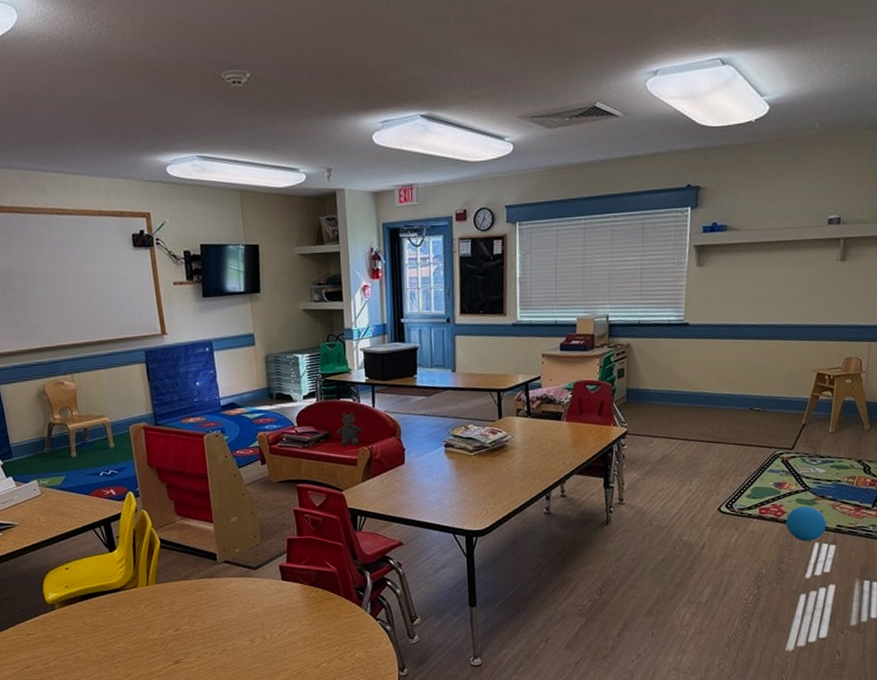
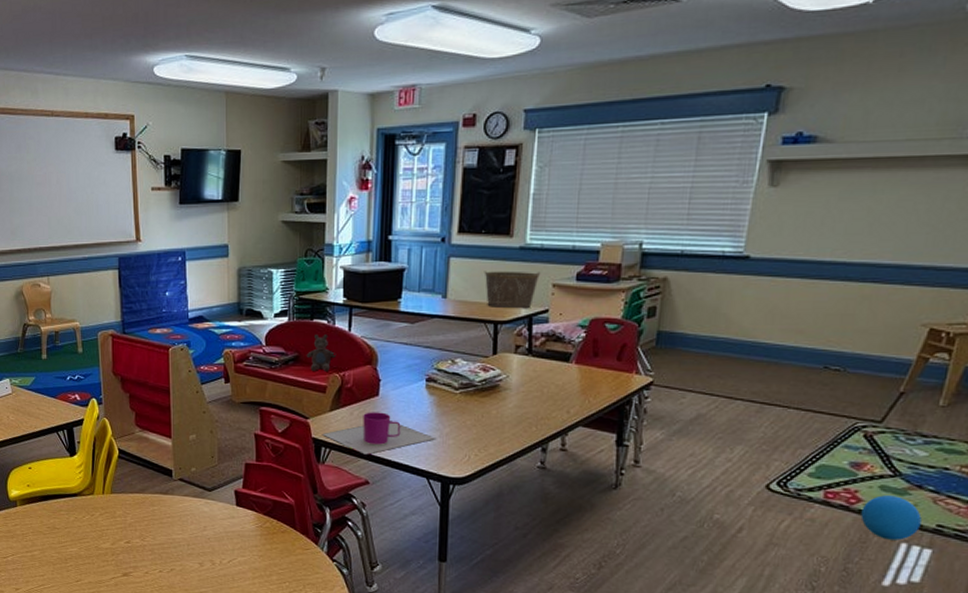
paper: none [357,486,457,519] -> present [323,422,435,455]
mug: none [392,478,427,510] -> present [362,412,401,446]
basket: none [485,345,532,378] -> present [484,271,541,309]

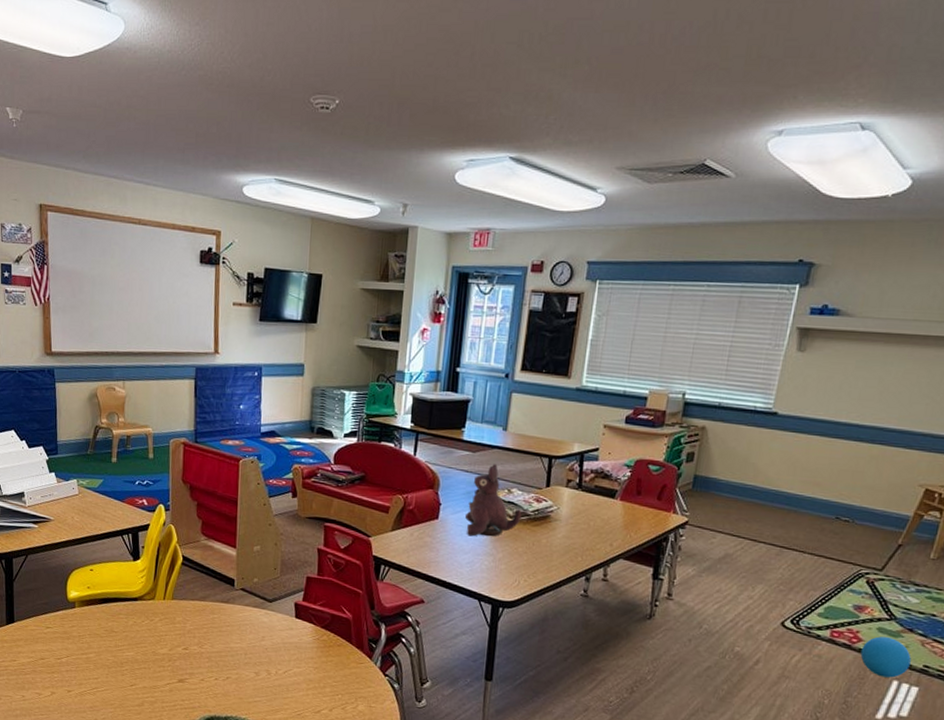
stuffed animal: present [306,334,336,371] -> none [372,456,401,493]
paper: present [323,422,435,455] -> none [383,545,489,575]
mug: present [362,412,401,446] -> none [421,534,458,567]
plush toy: none [406,334,468,412] -> present [464,464,522,537]
basket: present [484,271,541,309] -> none [542,408,594,446]

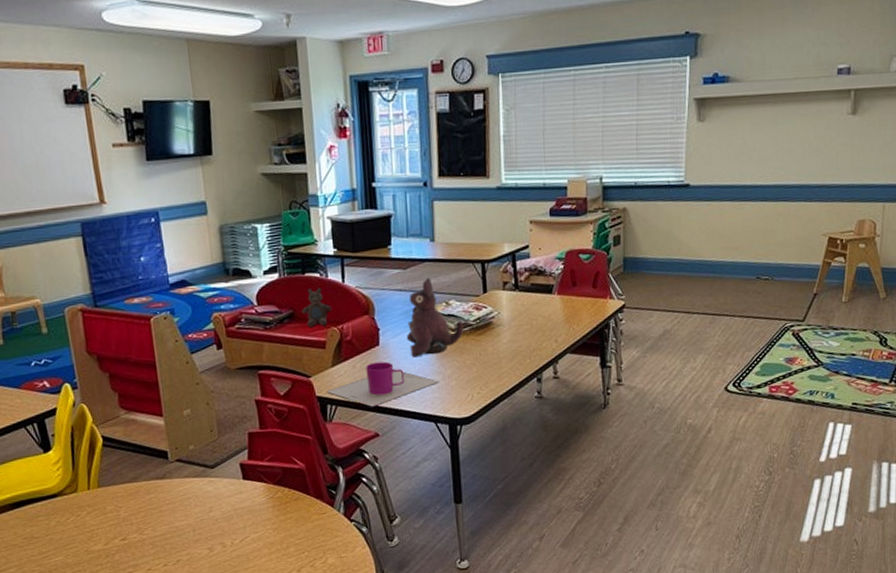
stuffed animal: none [372,456,401,493] -> present [301,288,333,327]
paper: none [383,545,489,575] -> present [327,370,438,407]
mug: none [421,534,458,567] -> present [366,361,405,397]
ball: present [860,636,911,678] -> none [798,383,841,422]

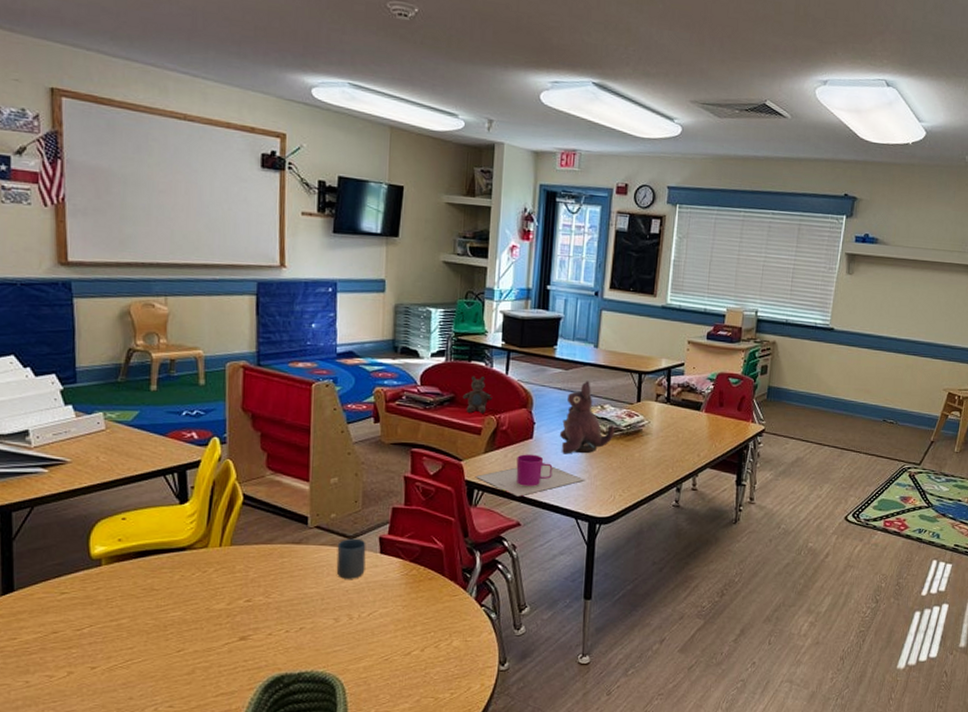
cup: none [200,467,231,509] -> present [336,538,366,579]

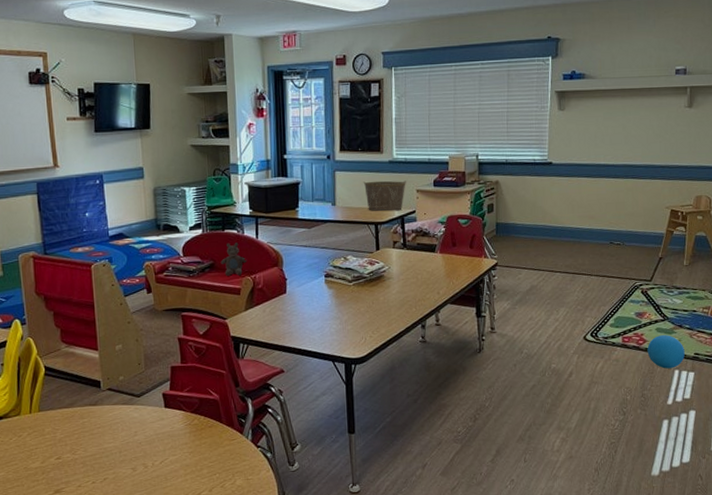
cup: present [336,538,366,579] -> none [127,396,154,433]
paper: present [476,464,584,497] -> none [240,315,336,346]
mug: present [516,454,553,488] -> none [274,307,307,338]
plush toy: present [559,381,615,454] -> none [309,236,359,305]
basket: none [631,325,679,362] -> present [363,180,407,212]
ball: none [907,523,945,558] -> present [647,335,685,369]

